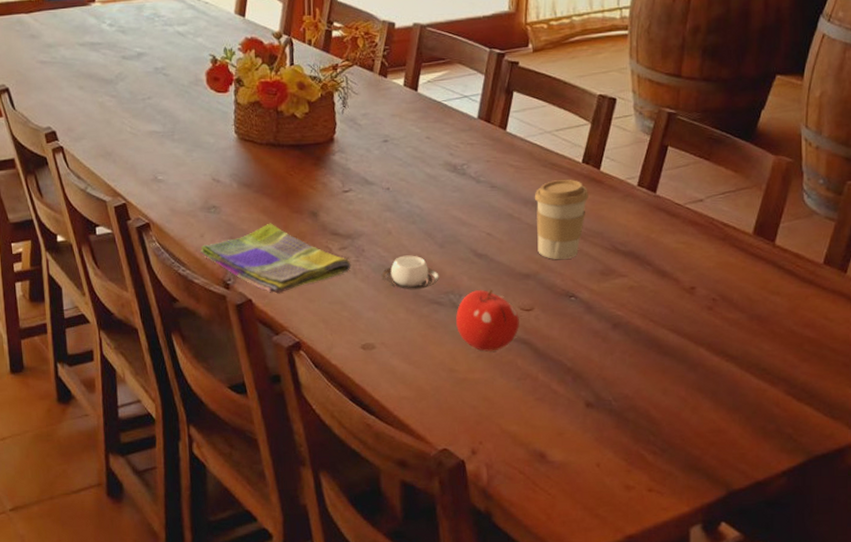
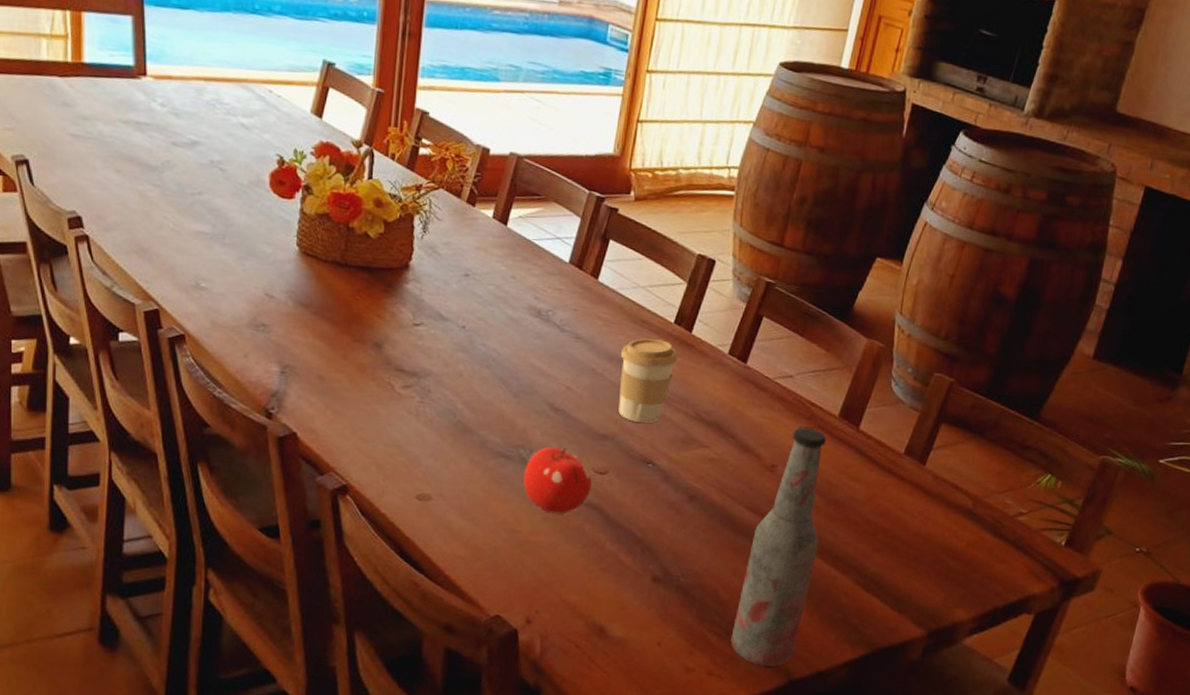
dish towel: present [200,223,351,294] -> none [241,350,414,430]
cup: present [381,255,439,290] -> none [446,401,510,440]
bottle: none [667,248,746,479] -> present [730,427,827,666]

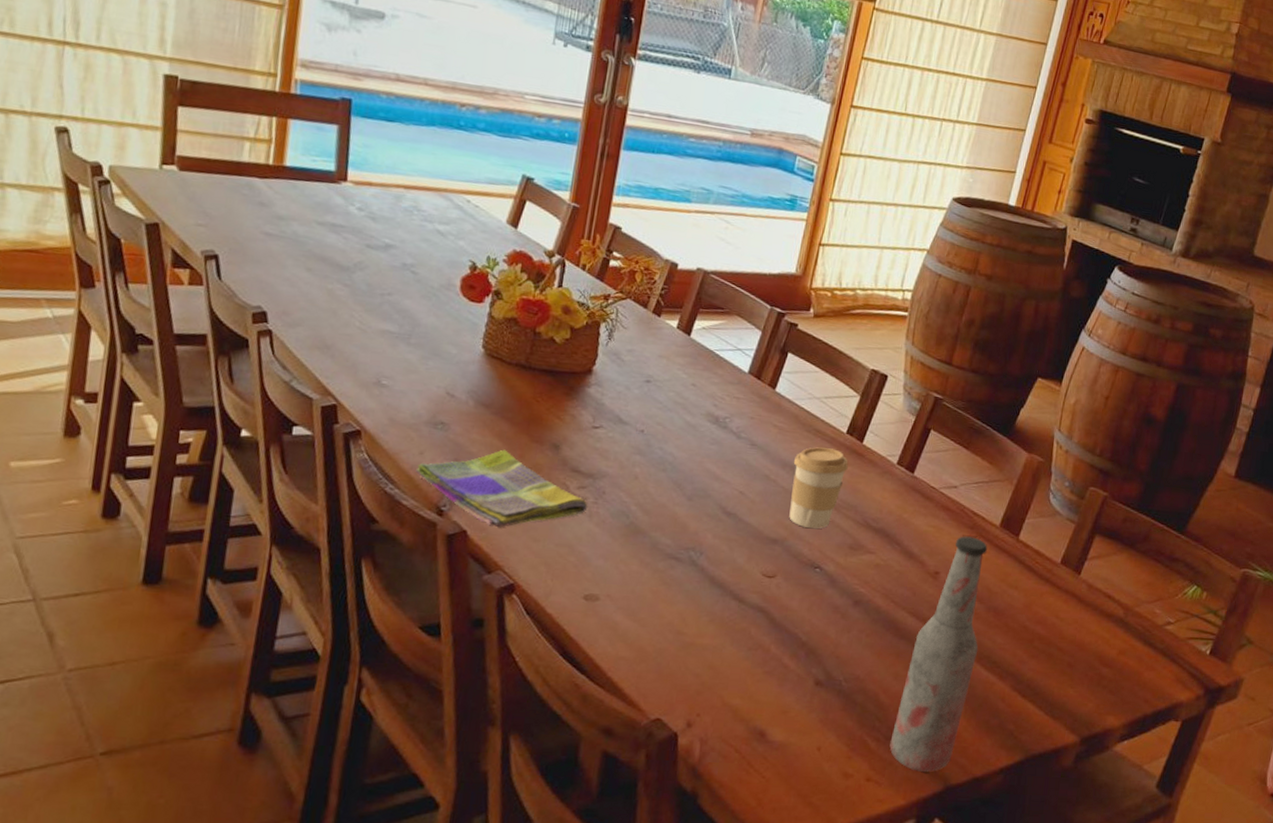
dish towel: none [241,350,414,430] -> present [415,449,588,528]
fruit: present [523,446,592,514] -> none [692,549,760,617]

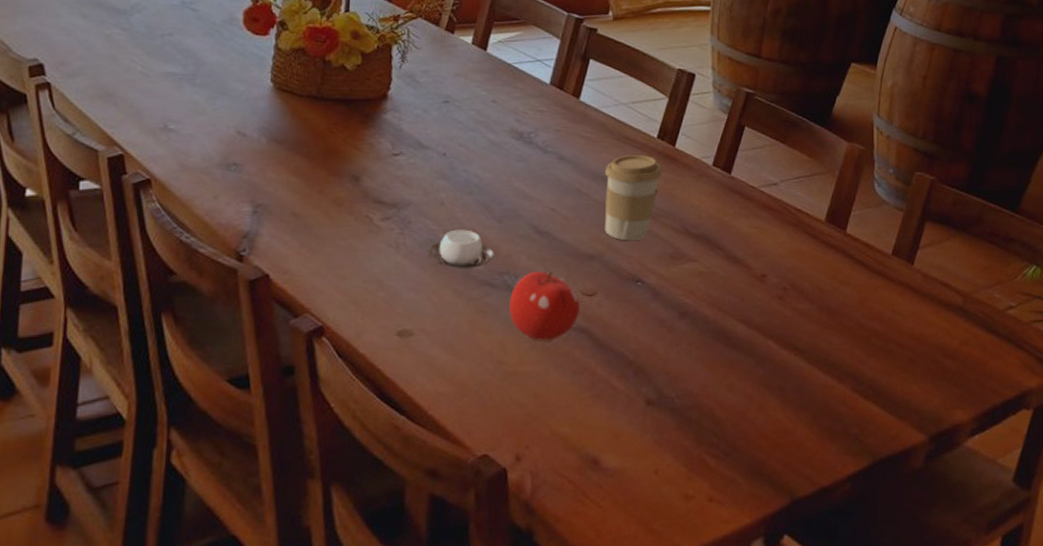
dish towel: present [415,449,588,528] -> none [210,186,394,269]
cup: none [619,503,682,542] -> present [428,229,494,269]
fruit: none [692,549,760,617] -> present [509,270,580,341]
bottle: present [889,536,988,772] -> none [730,235,815,487]

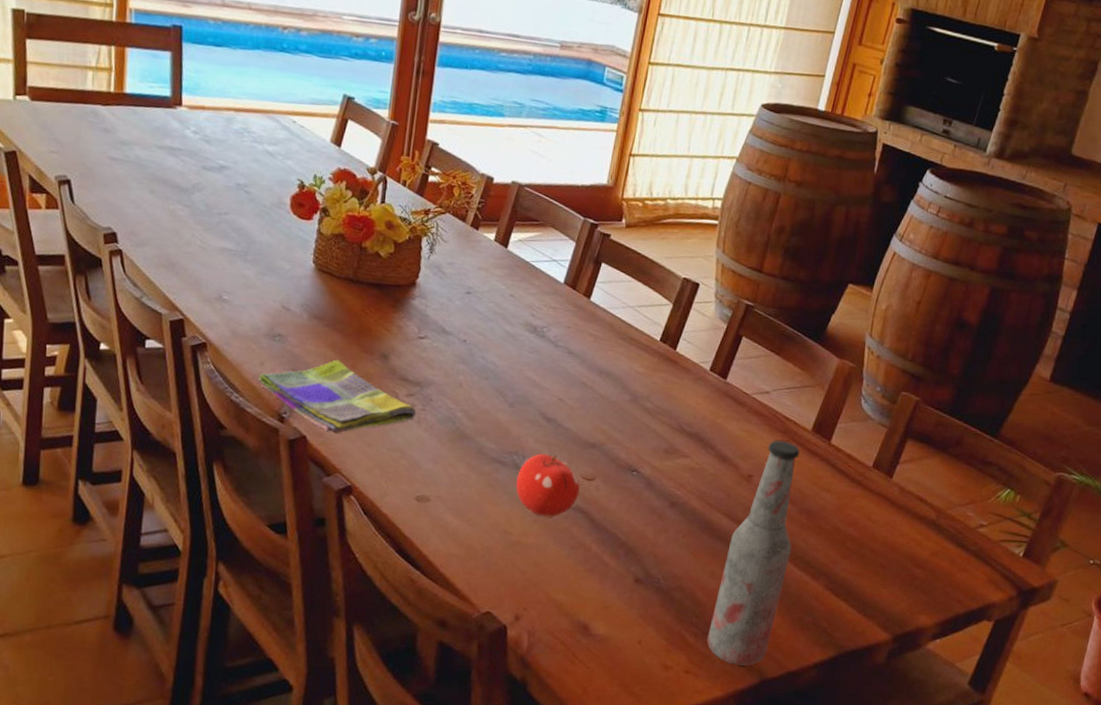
dish towel: none [210,186,394,269] -> present [257,359,417,434]
cup: present [428,229,494,269] -> none [446,410,505,447]
coffee cup: present [605,155,662,241] -> none [606,354,663,434]
bottle: none [730,235,815,487] -> present [707,440,800,666]

